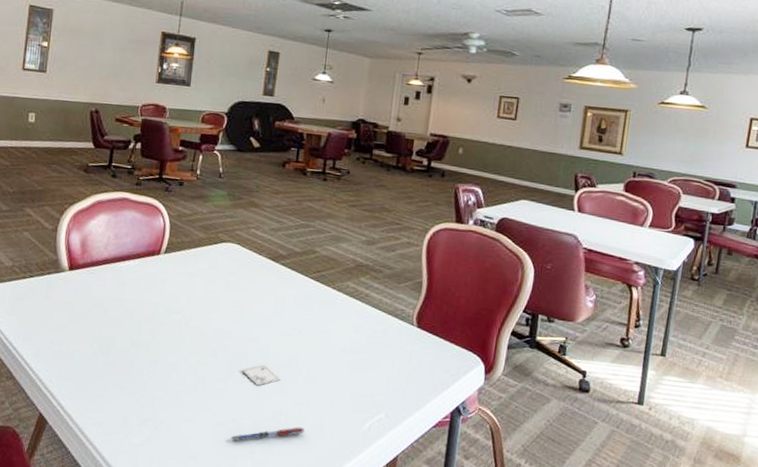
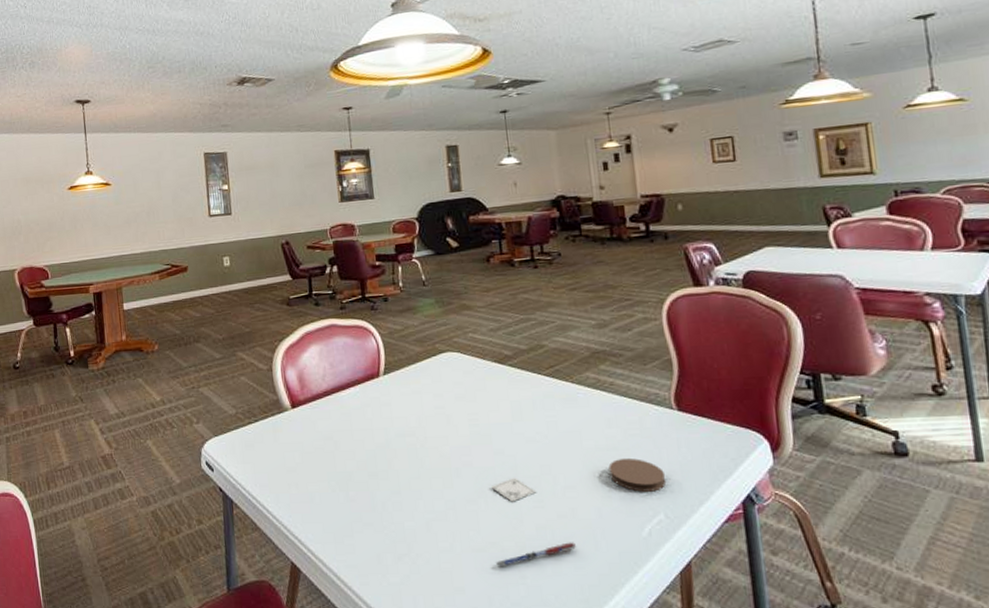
coaster: none [347,361,394,394] -> present [608,457,666,492]

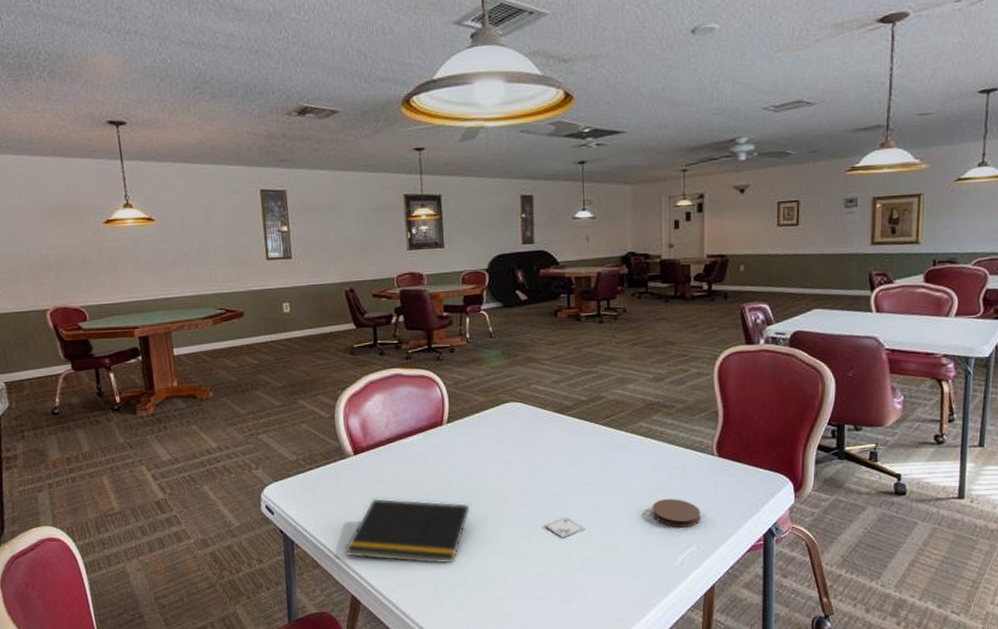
notepad: none [284,454,412,529] -> present [345,497,471,564]
pen: present [496,542,577,567] -> none [544,571,618,594]

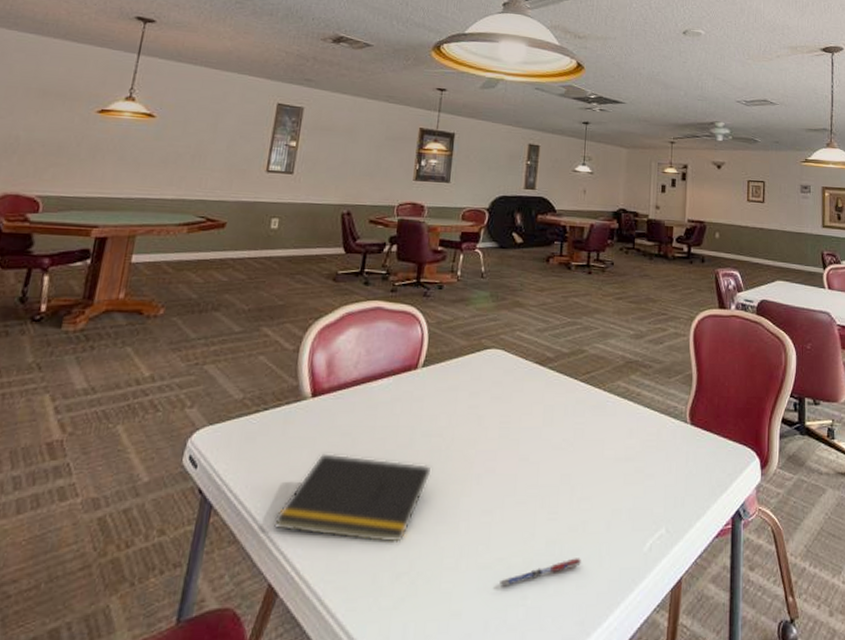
pen: none [544,571,618,594] -> present [500,558,582,587]
hazard label: present [545,517,586,538] -> none [510,487,553,513]
coaster: present [652,498,701,528] -> none [623,469,672,505]

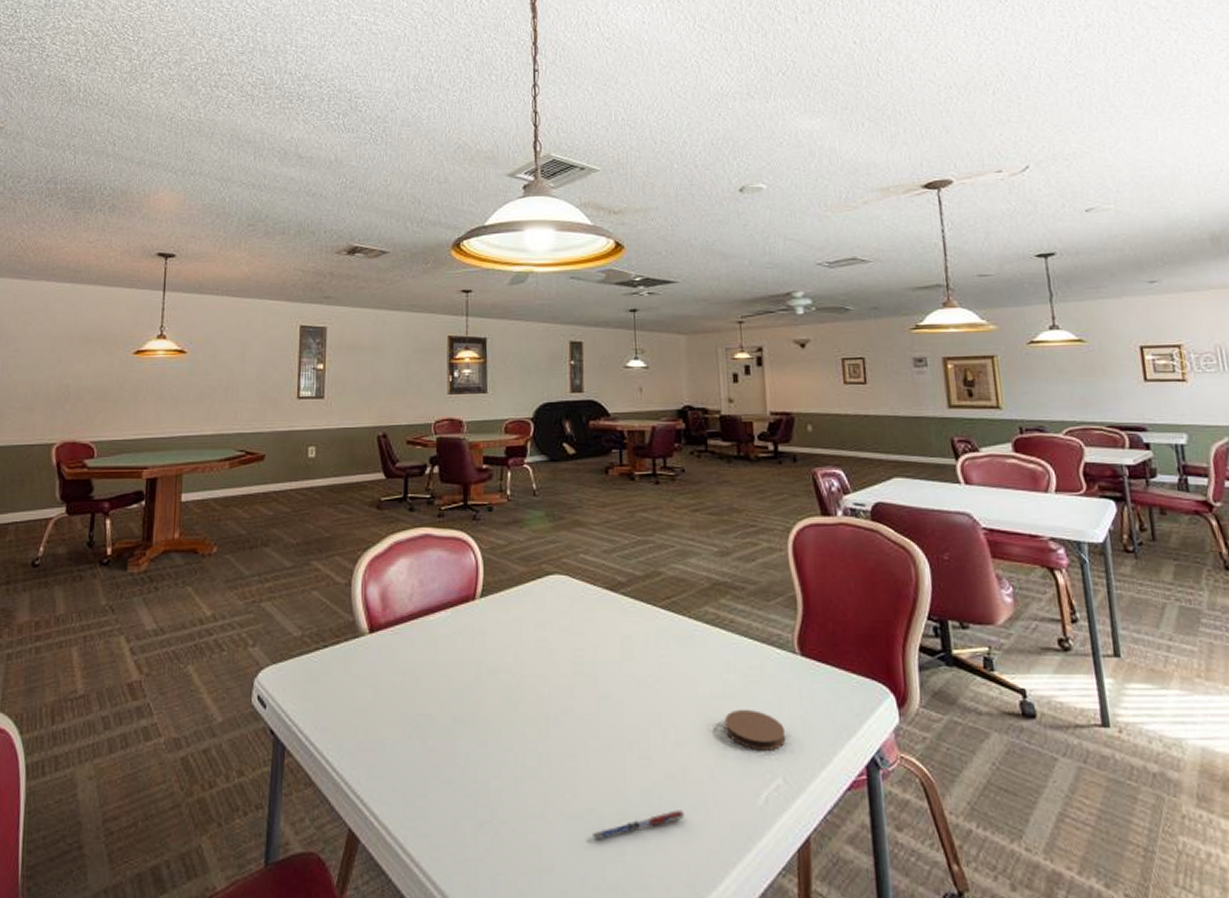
notepad: present [274,452,431,543] -> none [347,691,503,788]
coaster: none [623,469,672,505] -> present [724,709,786,751]

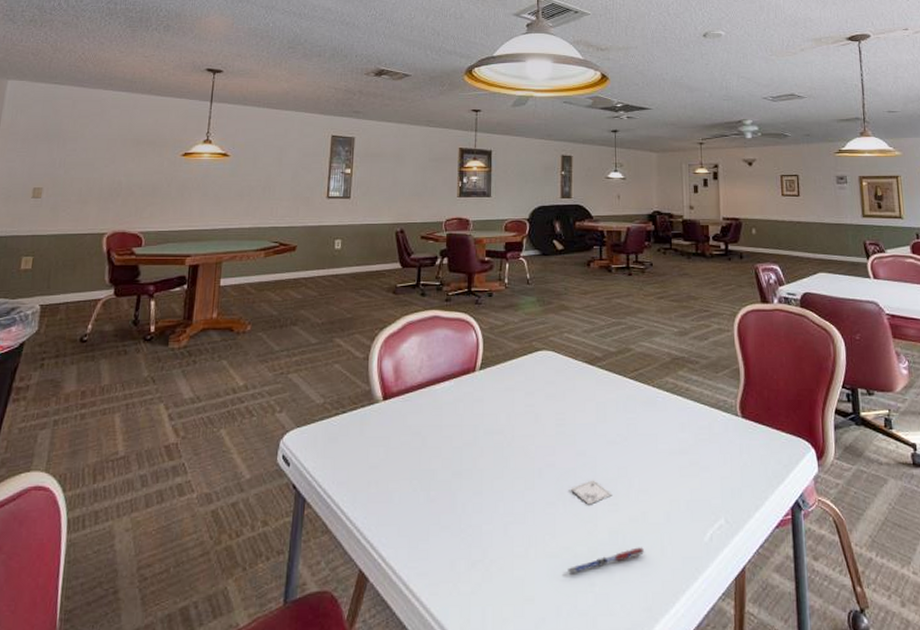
hazard label: none [594,728,644,759] -> present [571,480,613,505]
coaster: present [724,709,786,751] -> none [679,462,728,497]

